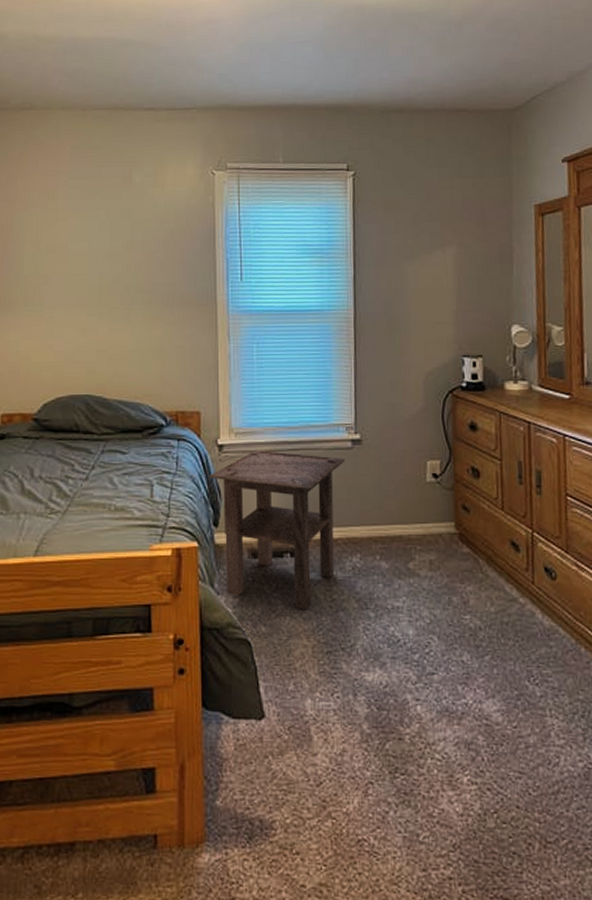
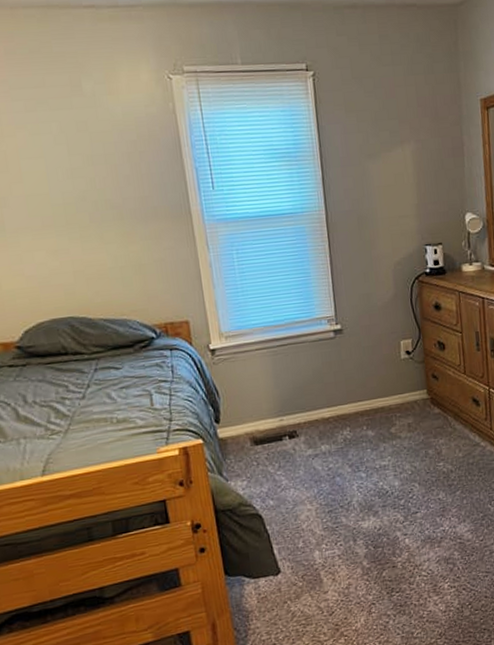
side table: present [209,449,345,610] -> none [205,347,329,482]

